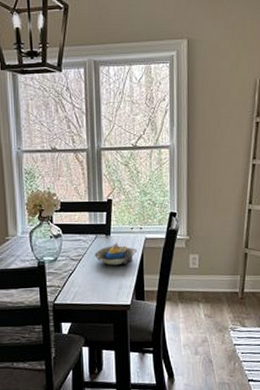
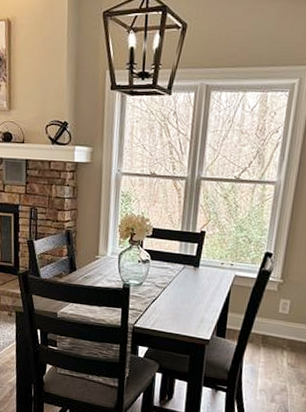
decorative bowl: present [95,242,137,266] -> none [180,275,225,299]

